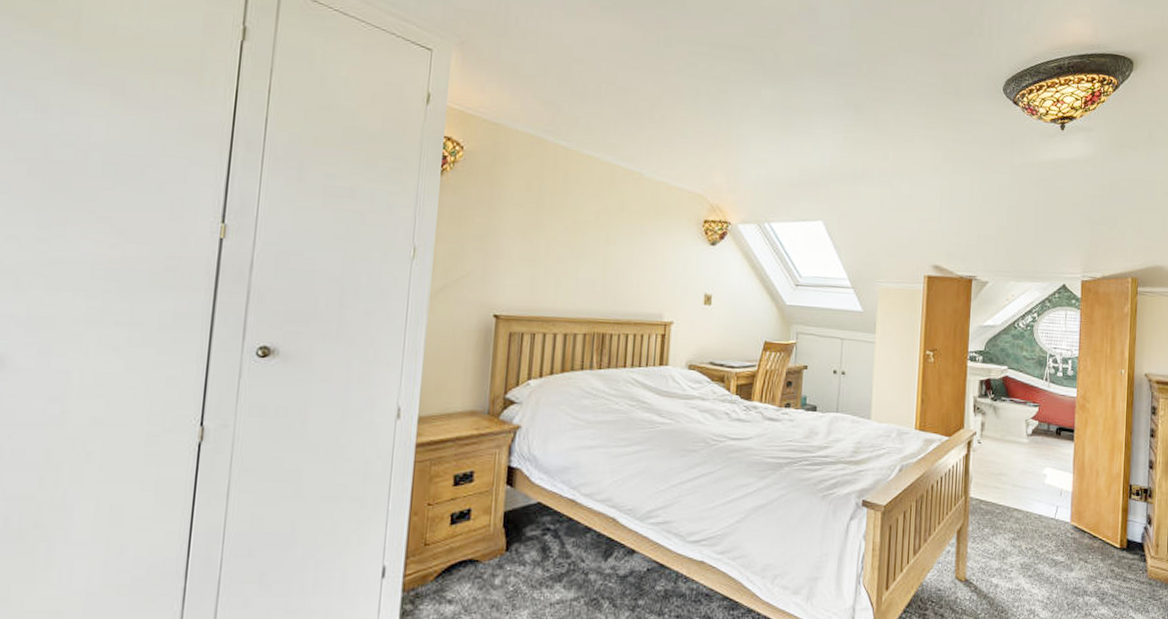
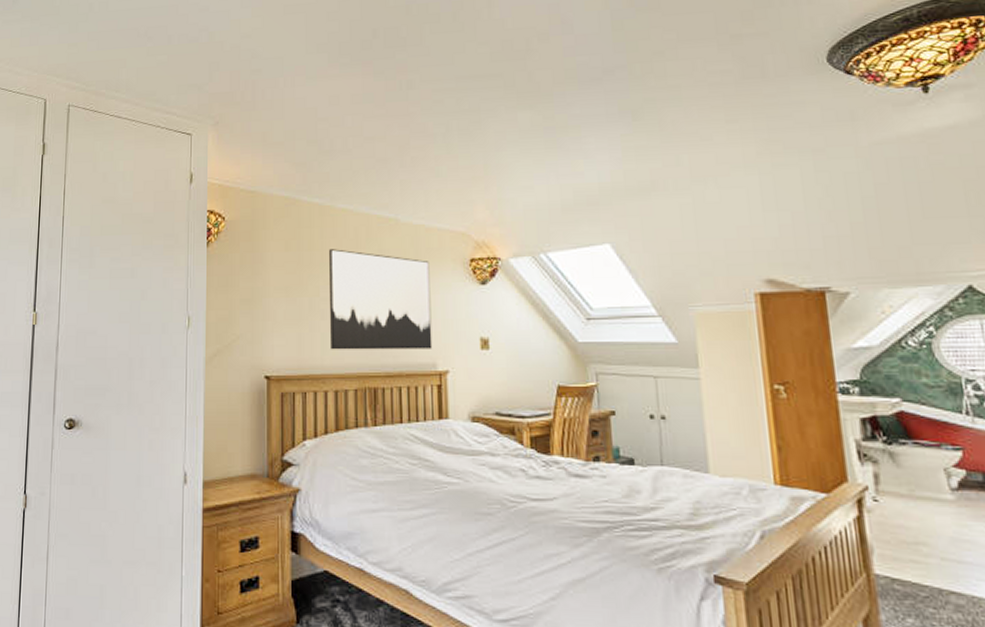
wall art: none [564,194,667,301] -> present [329,249,433,350]

